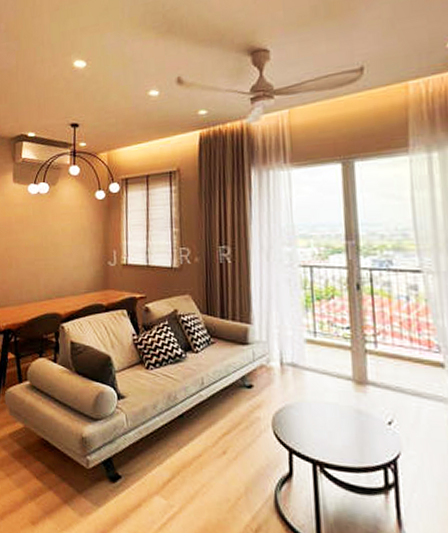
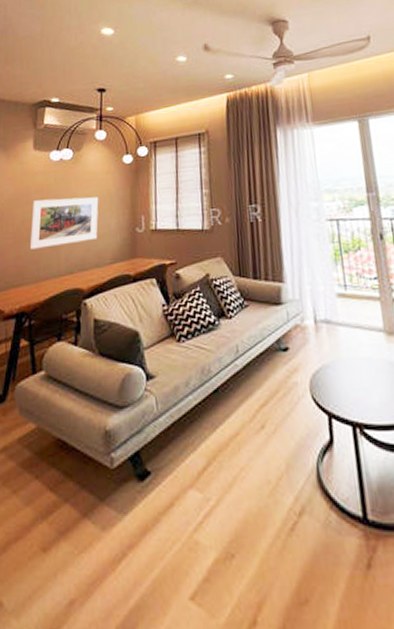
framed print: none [12,229,74,275] -> present [29,197,99,250]

